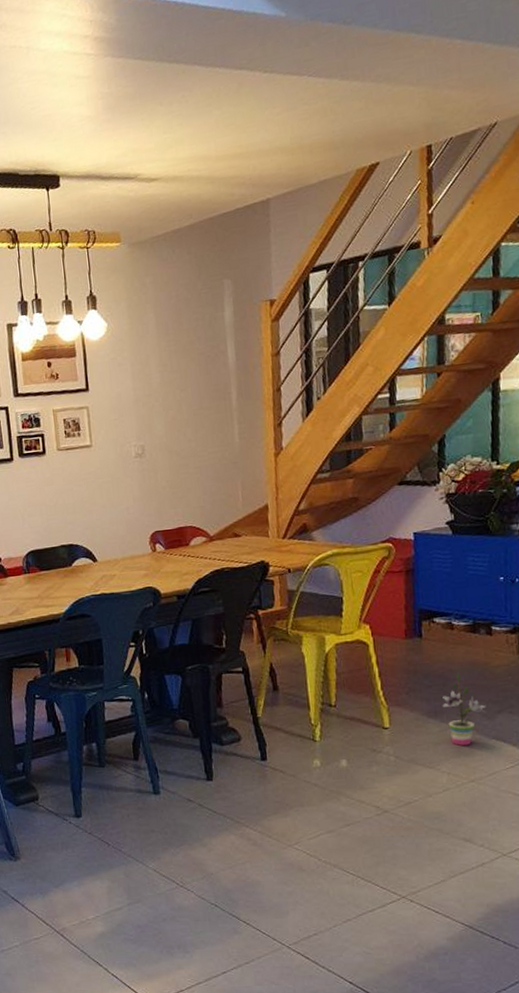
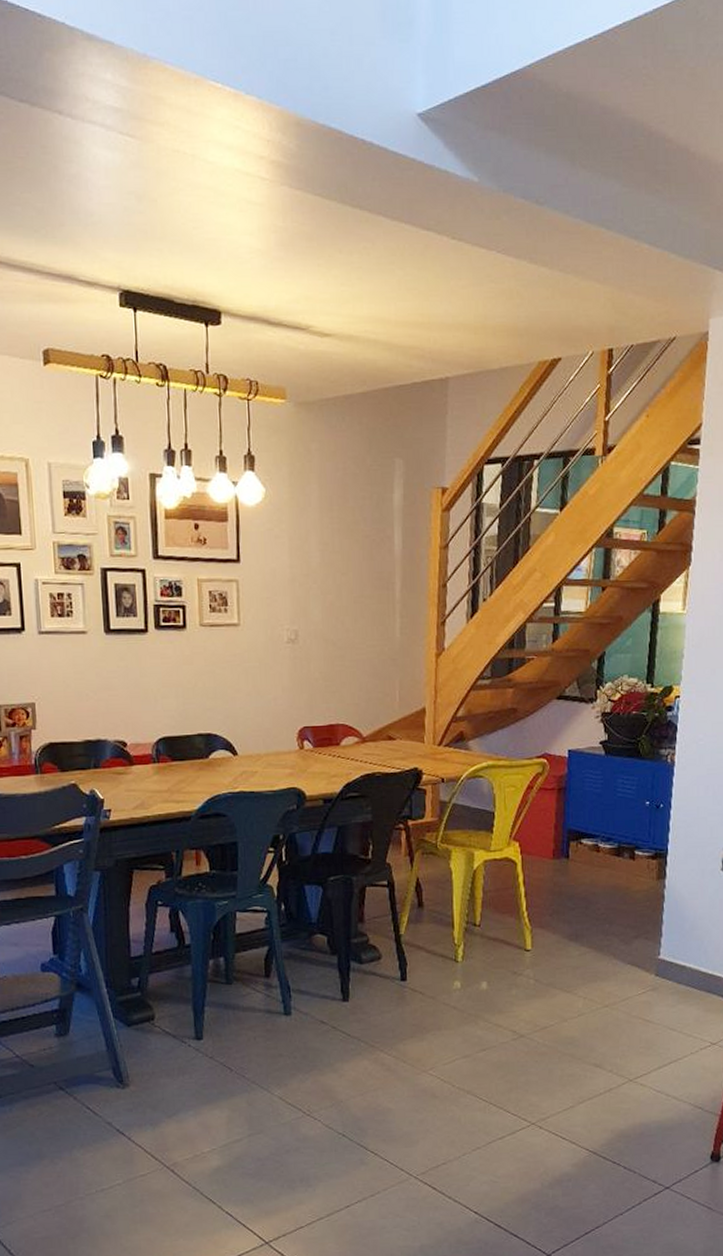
potted plant: present [442,673,485,747] -> none [583,896,623,971]

